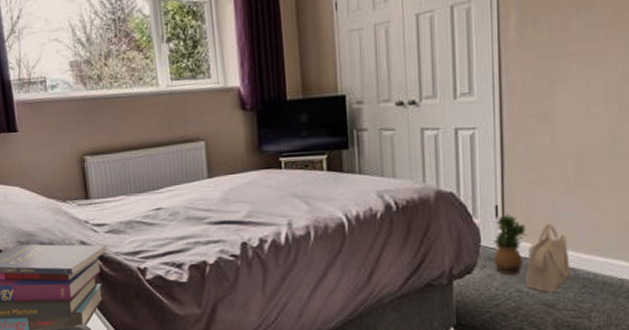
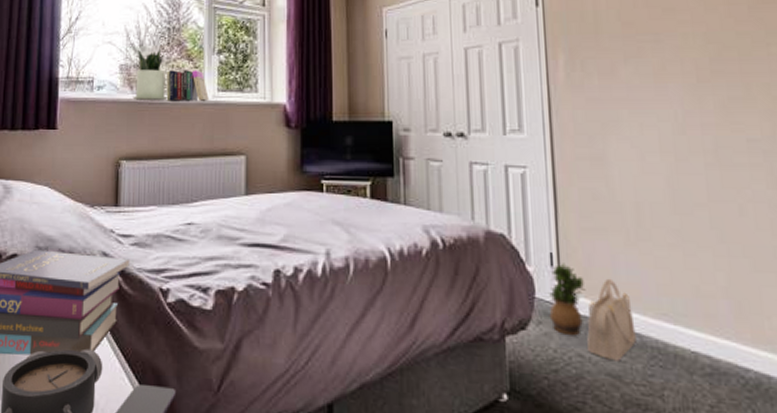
planter: none [85,41,122,97] -> present [133,48,168,101]
books: none [118,60,163,96] -> present [166,70,209,103]

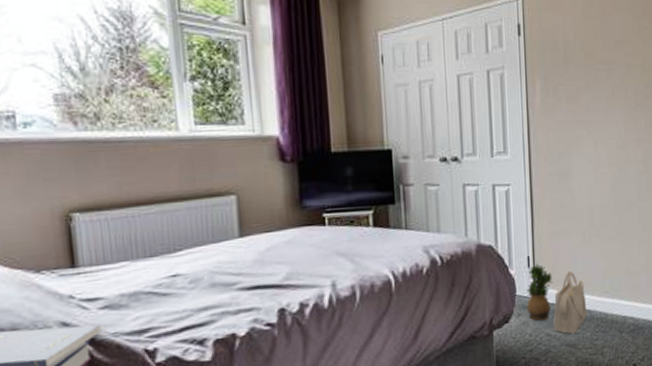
planter: present [133,48,168,101] -> none [78,73,129,140]
books: present [166,70,209,103] -> none [123,100,184,140]

